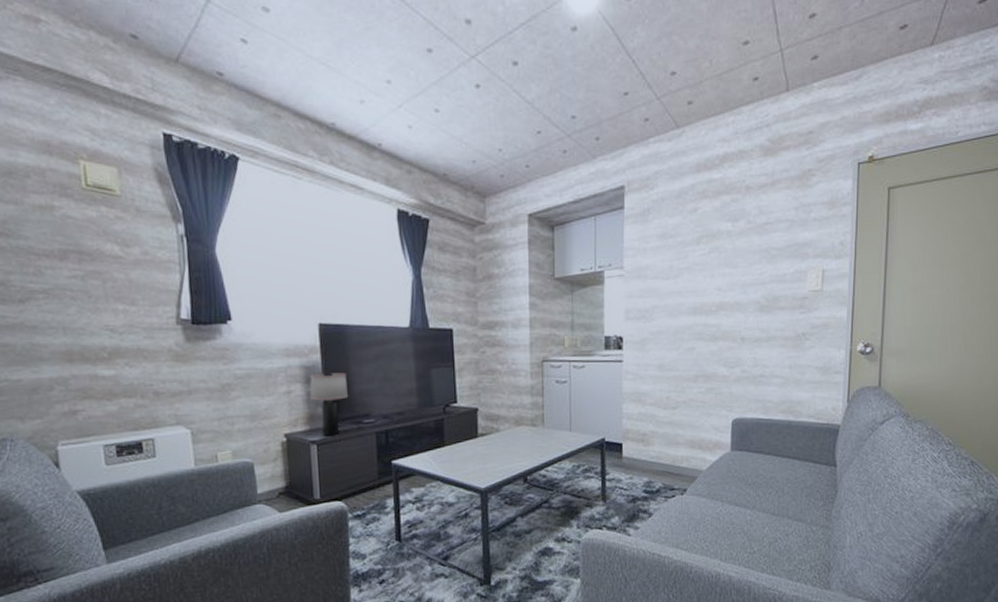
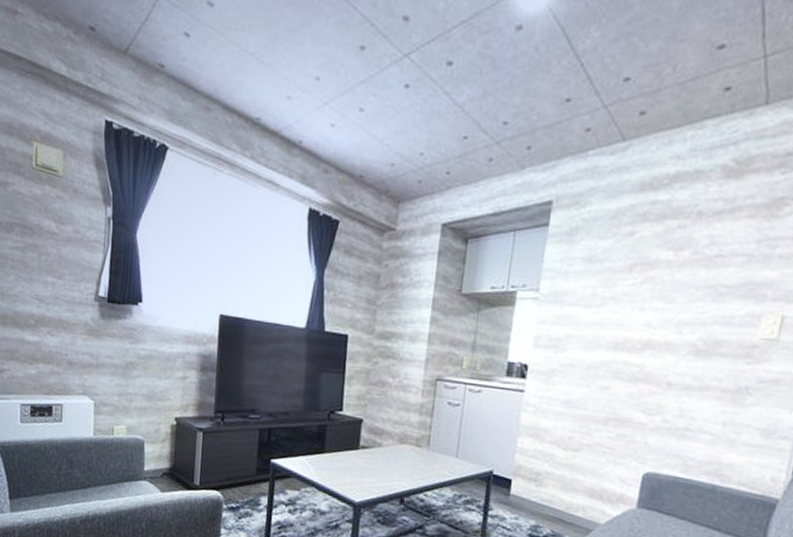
table lamp: present [309,372,349,436] -> none [202,363,239,426]

